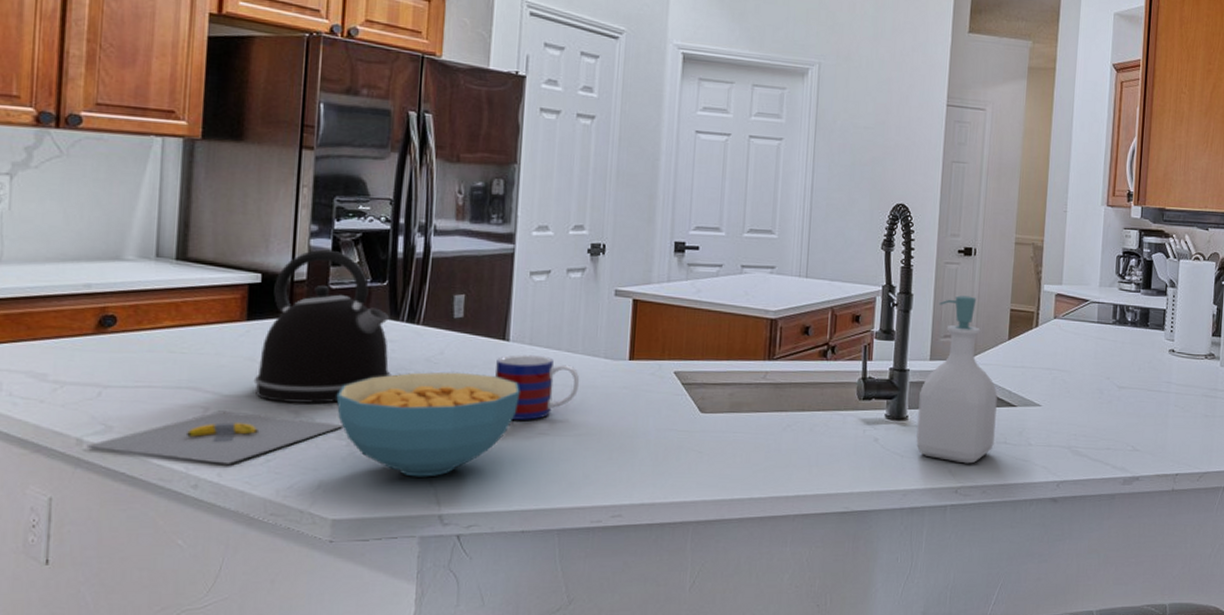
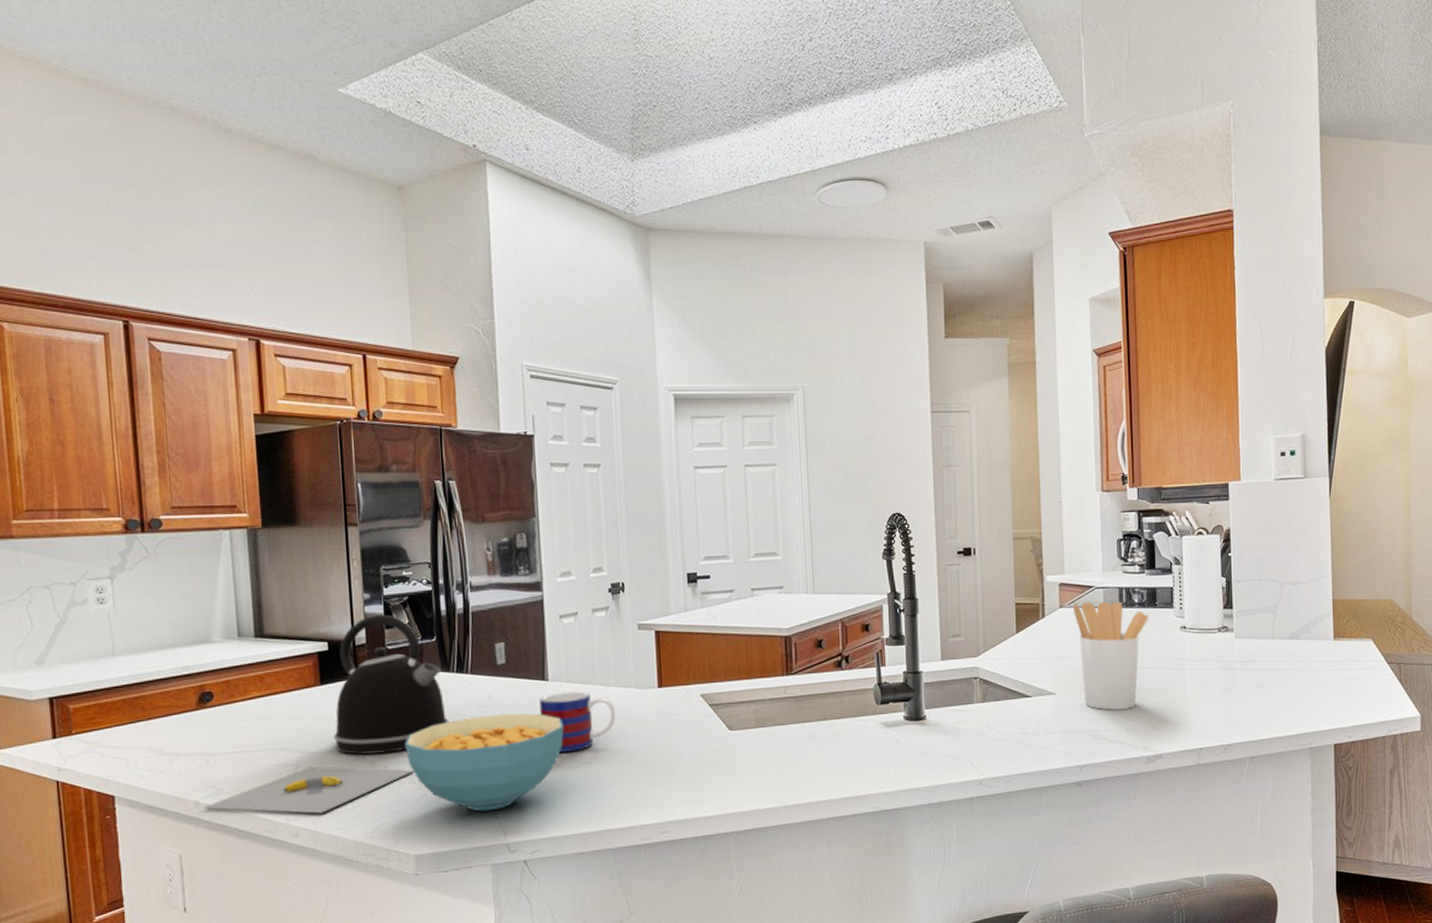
soap bottle: present [916,295,998,464] -> none [935,595,1013,757]
utensil holder: none [1066,315,1141,428] -> present [1073,601,1150,711]

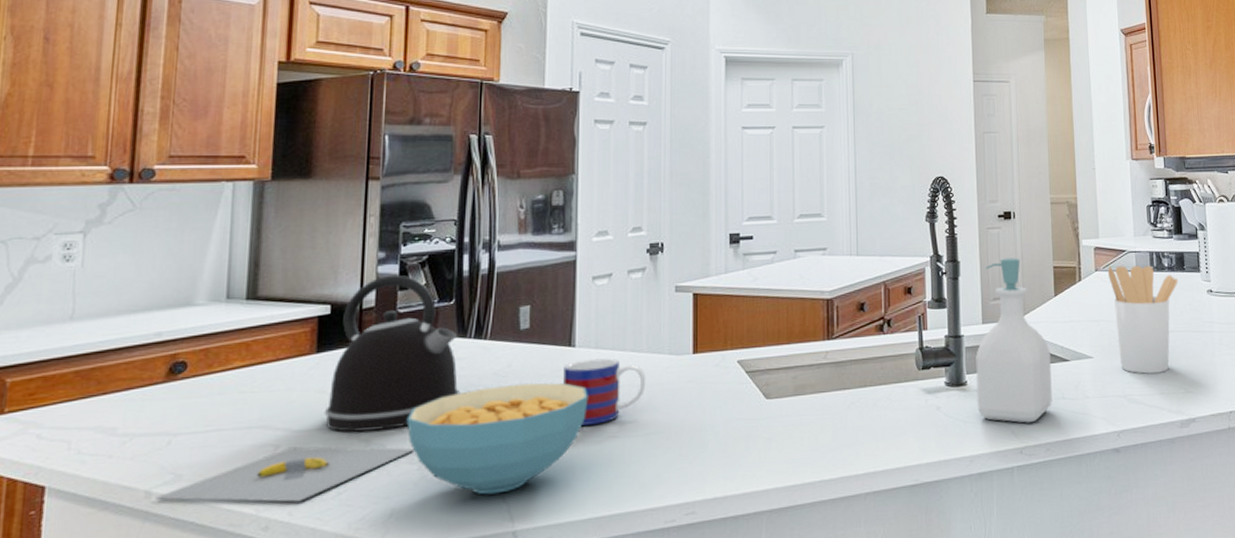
soap bottle: none [935,595,1013,757] -> present [976,258,1052,423]

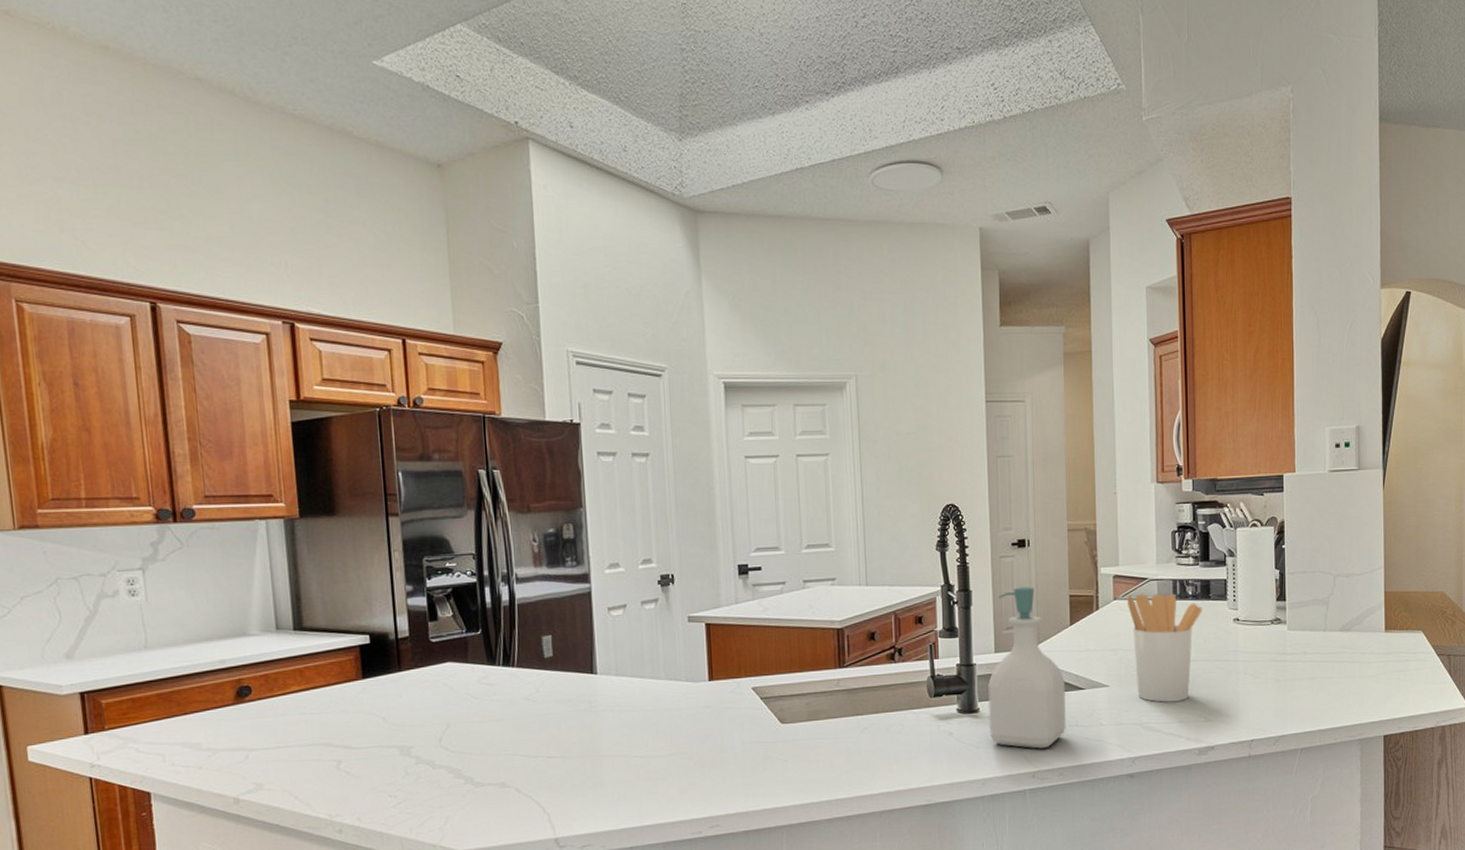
banana: present [155,446,415,503] -> none [243,761,460,810]
kettle: present [324,274,461,432] -> none [376,606,496,750]
cereal bowl: present [406,382,588,495] -> none [450,707,613,806]
mug: present [563,358,646,425] -> none [588,684,666,746]

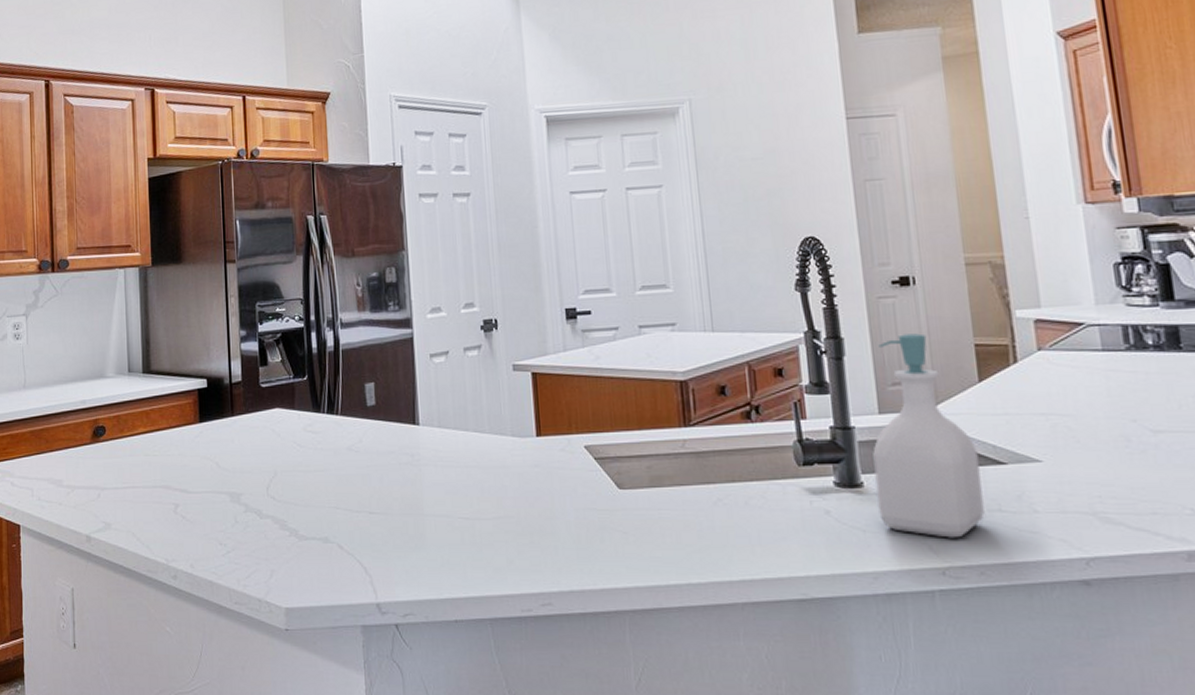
utensil holder: present [1126,593,1203,703] -> none [1056,342,1172,486]

